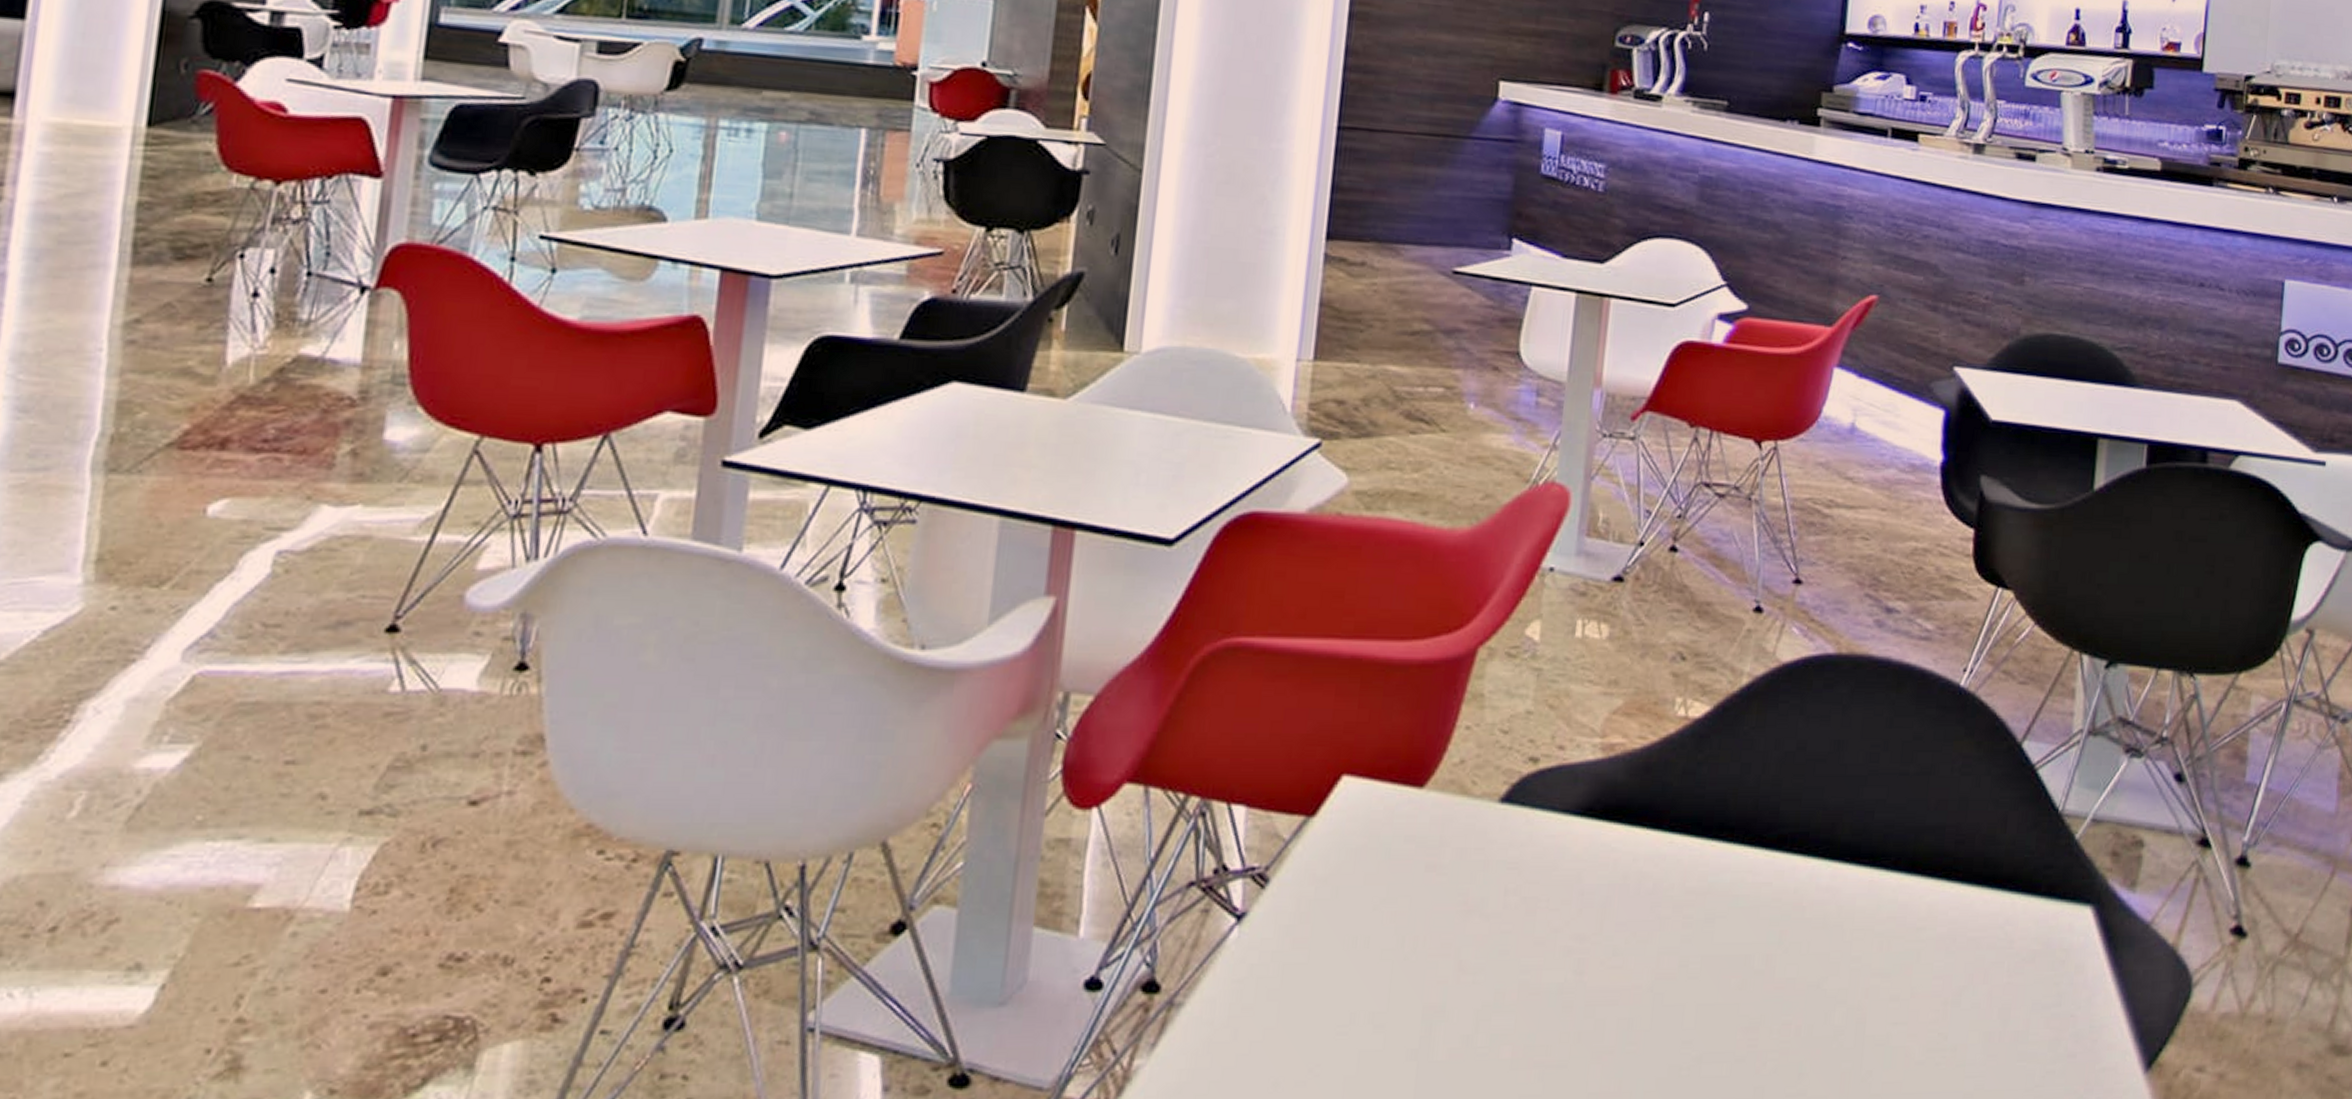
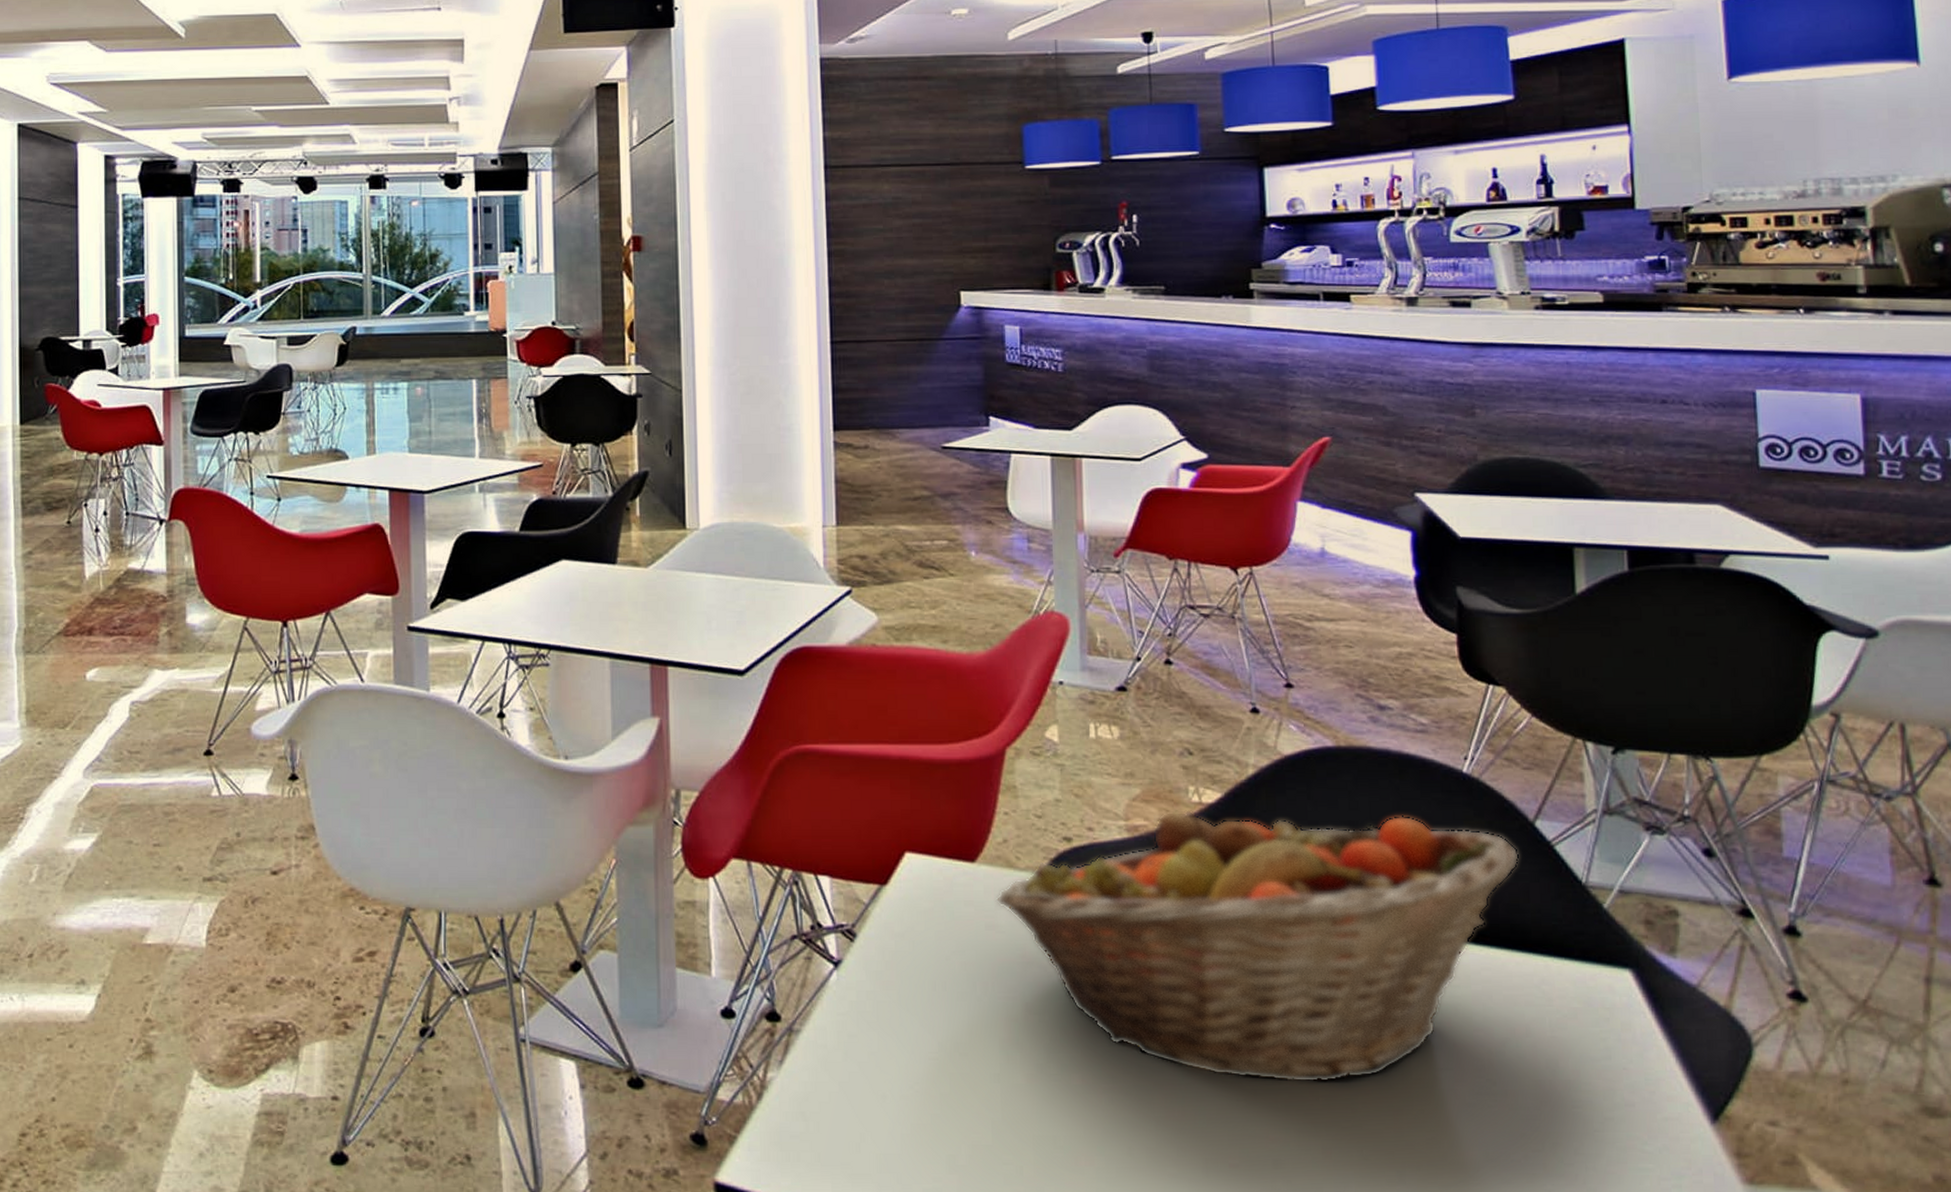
fruit basket: none [1442,726,2003,1046] -> present [996,810,1520,1083]

